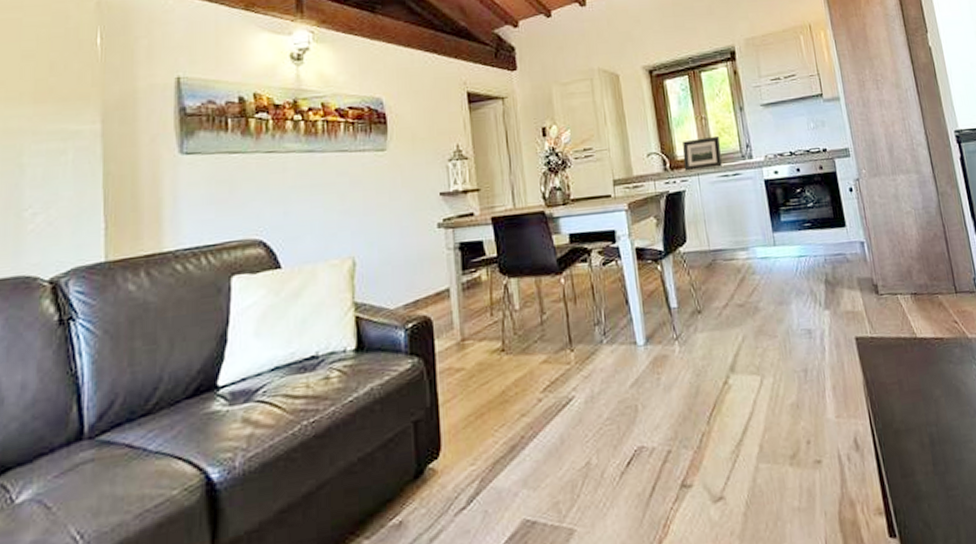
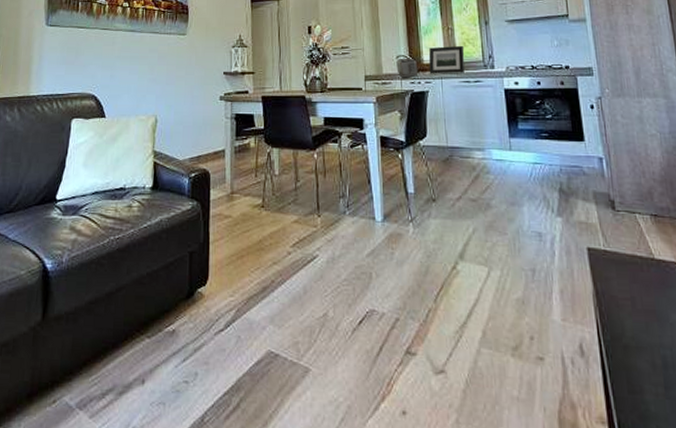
toaster: none [647,154,673,179] -> present [396,58,419,78]

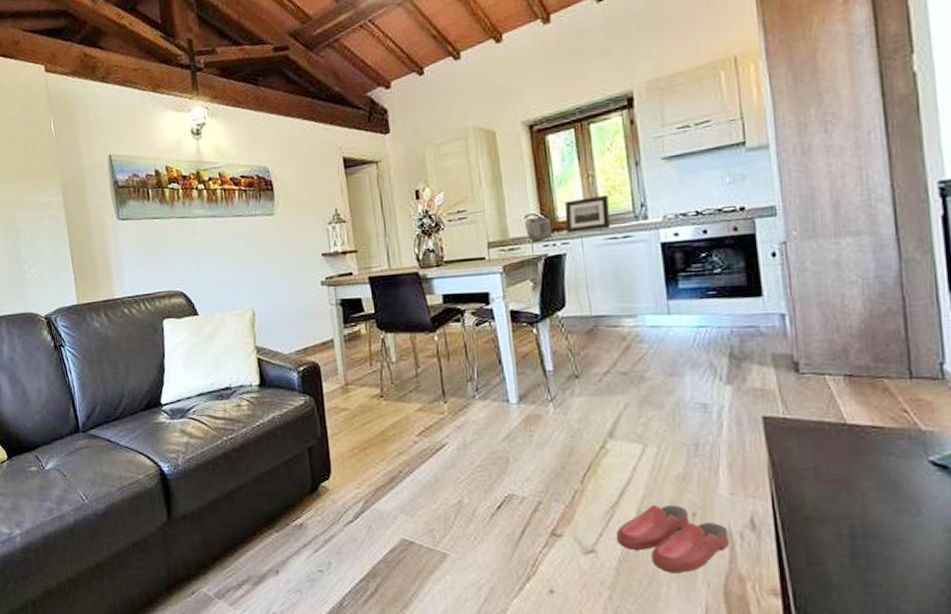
slippers: none [464,327,562,398] -> present [616,506,729,574]

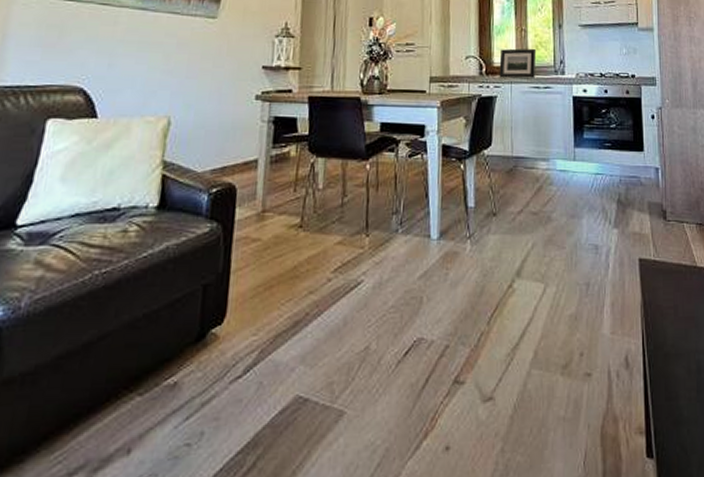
toaster: present [525,216,553,241] -> none [465,59,488,81]
slippers: present [616,506,729,574] -> none [514,346,607,418]

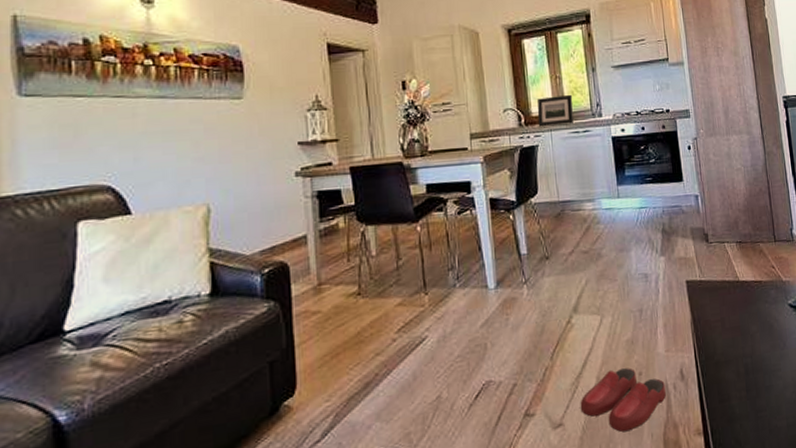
slippers: none [514,346,607,418] -> present [580,368,666,432]

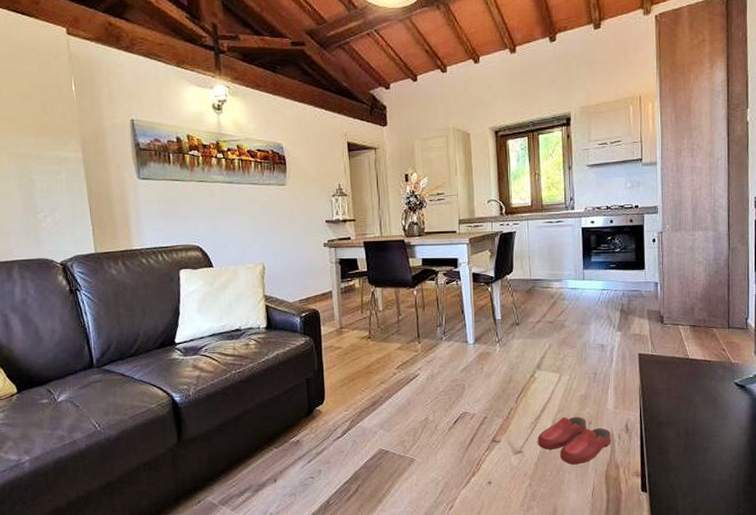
picture frame: present [537,94,573,127] -> none [517,189,549,217]

